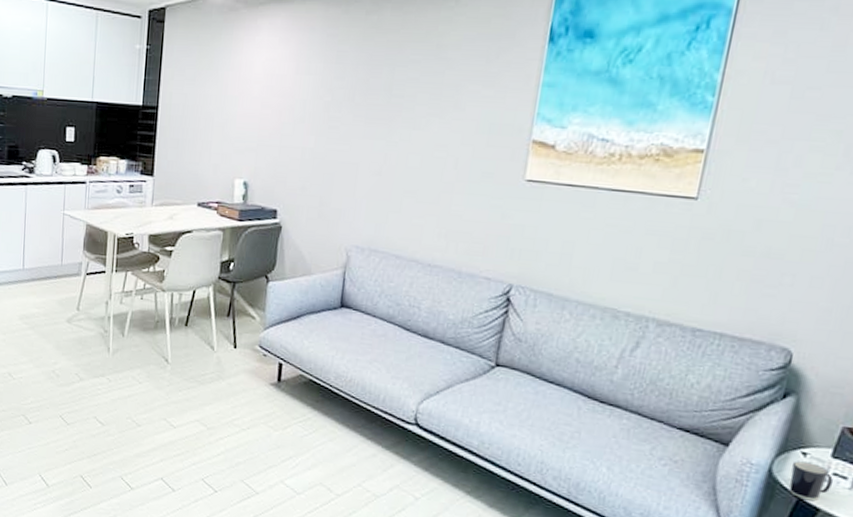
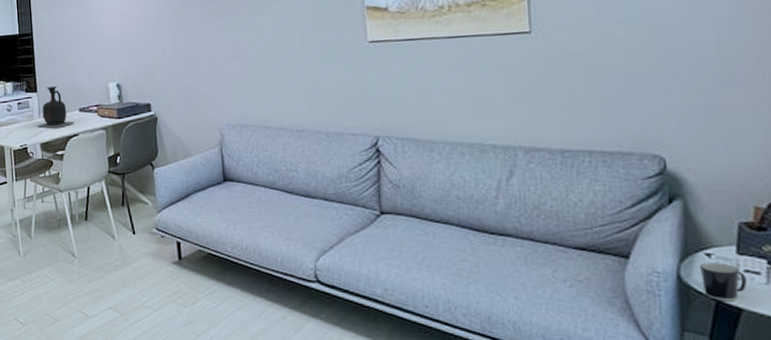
vase: none [148,172,191,222] -> present [37,86,75,129]

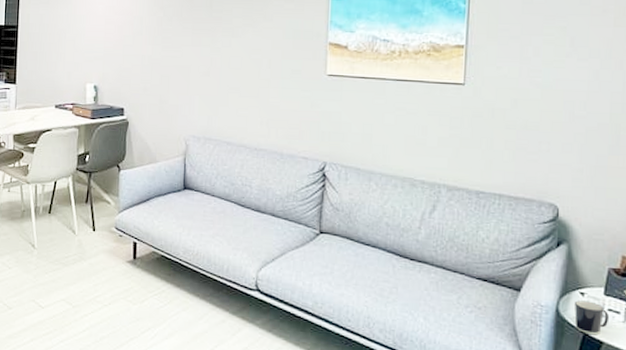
vase: present [37,86,75,129] -> none [12,81,50,122]

